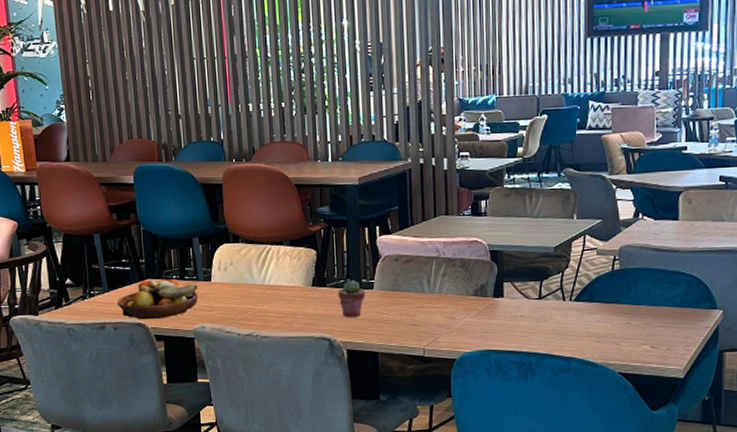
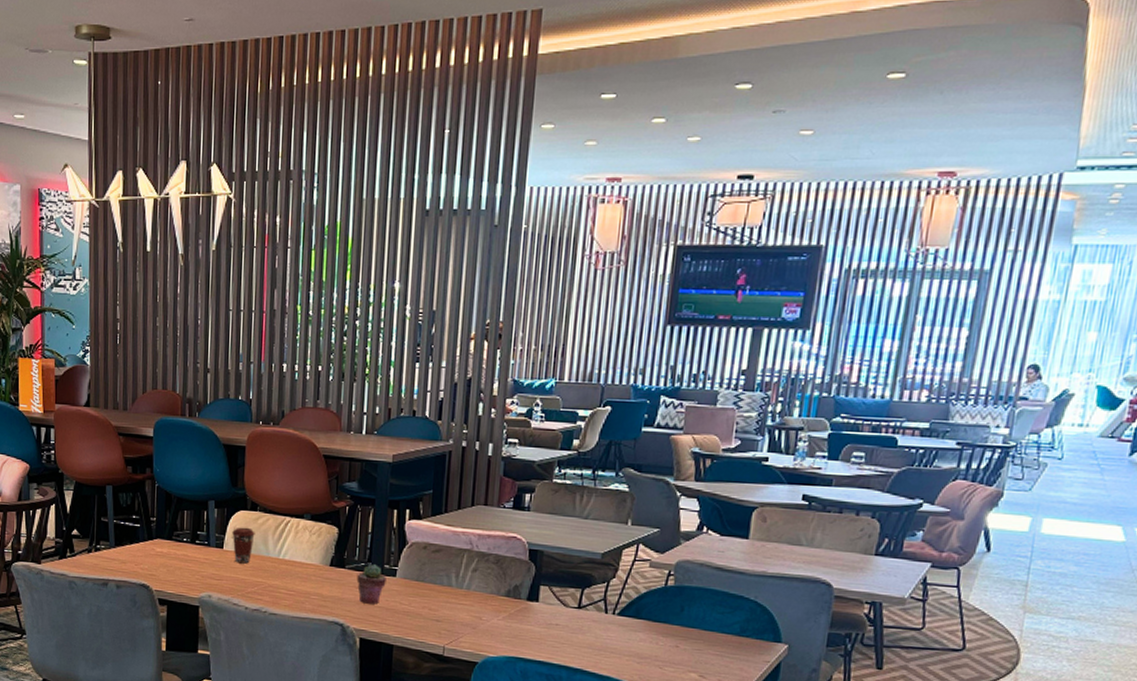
fruit bowl: present [117,279,199,320] -> none [123,539,209,582]
coffee cup: none [218,259,240,293] -> present [232,527,255,564]

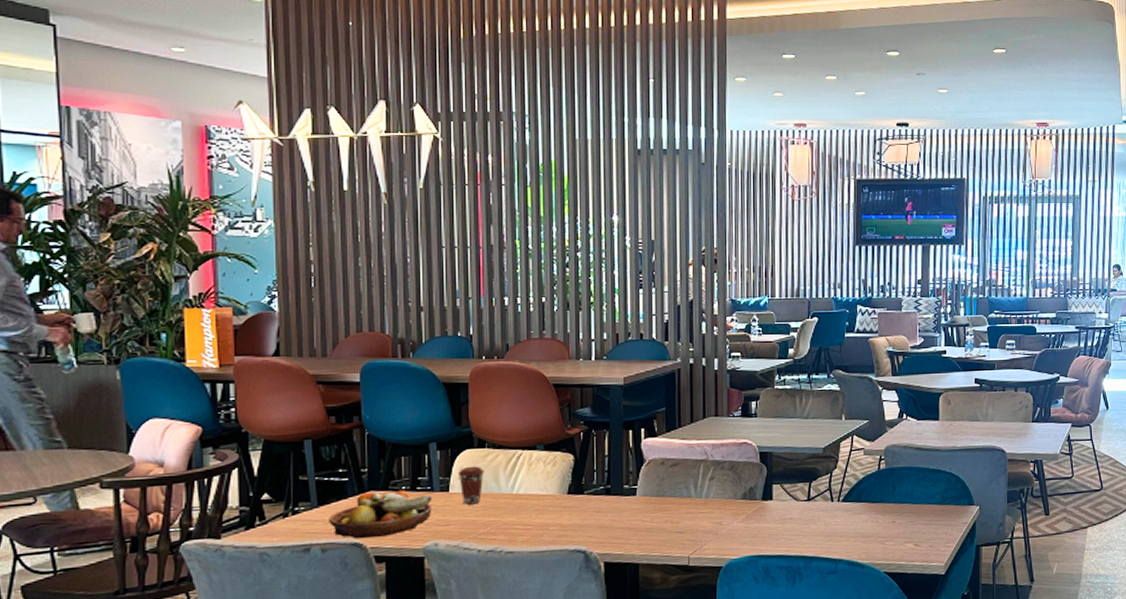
fruit bowl: none [123,539,209,582] -> present [329,490,432,539]
potted succulent: present [356,564,386,604] -> none [596,486,627,527]

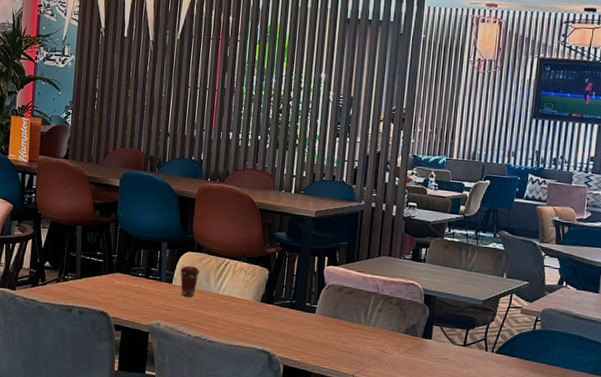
fruit bowl: present [329,490,432,539] -> none [86,273,160,311]

